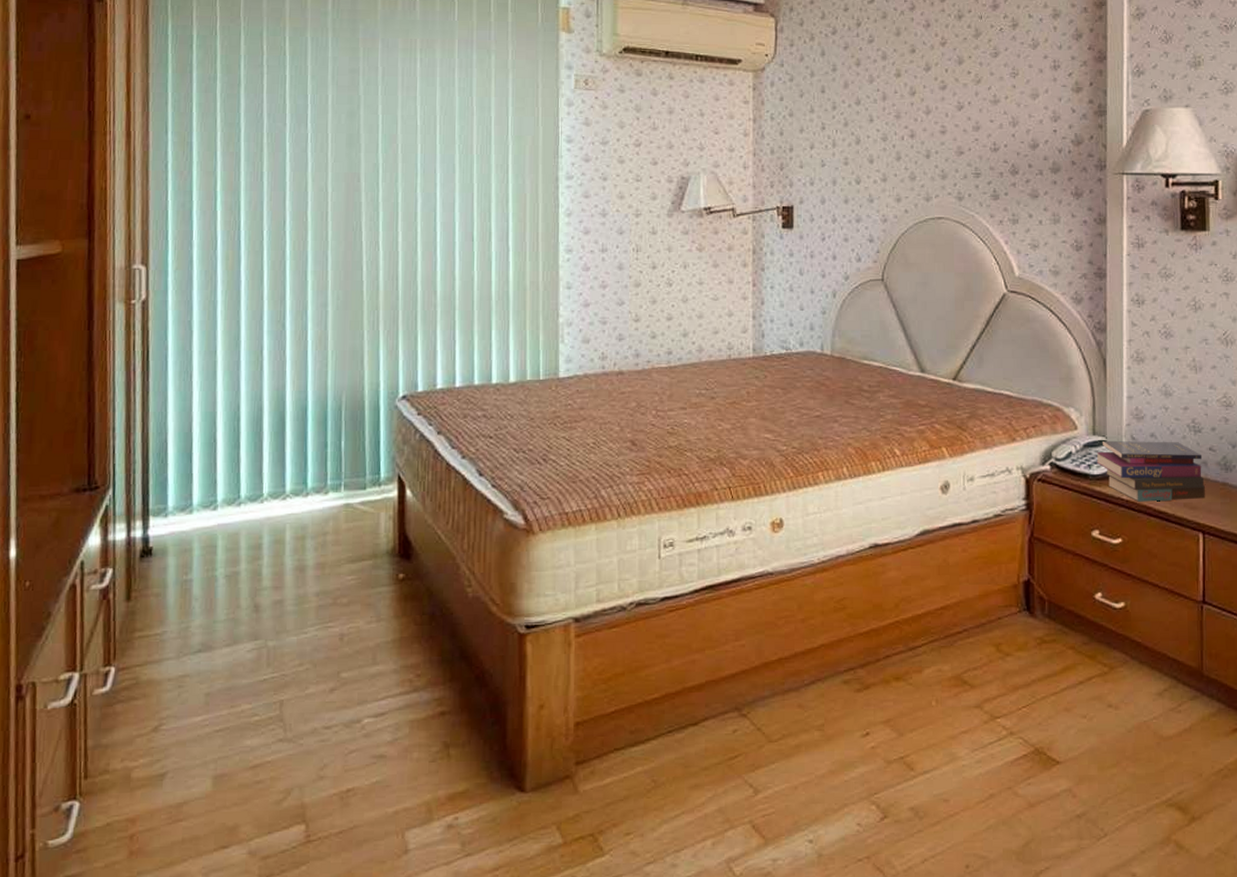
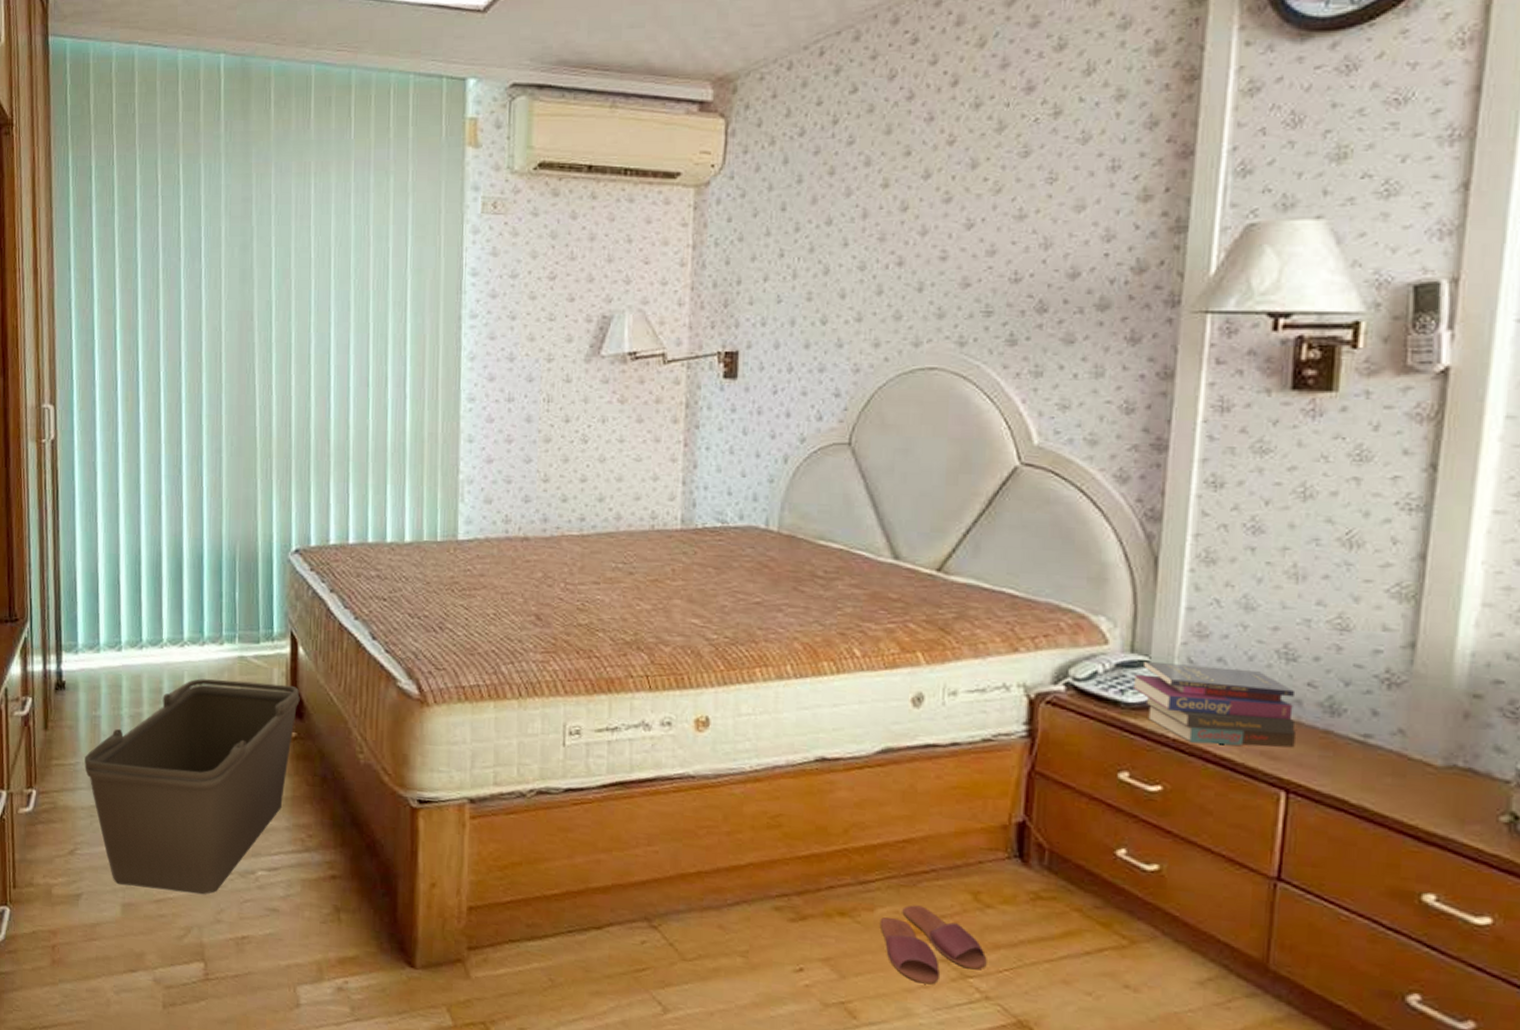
bicycle basket: none [173,528,408,755] -> present [84,678,300,894]
slippers: none [927,662,1009,730] -> present [879,905,987,985]

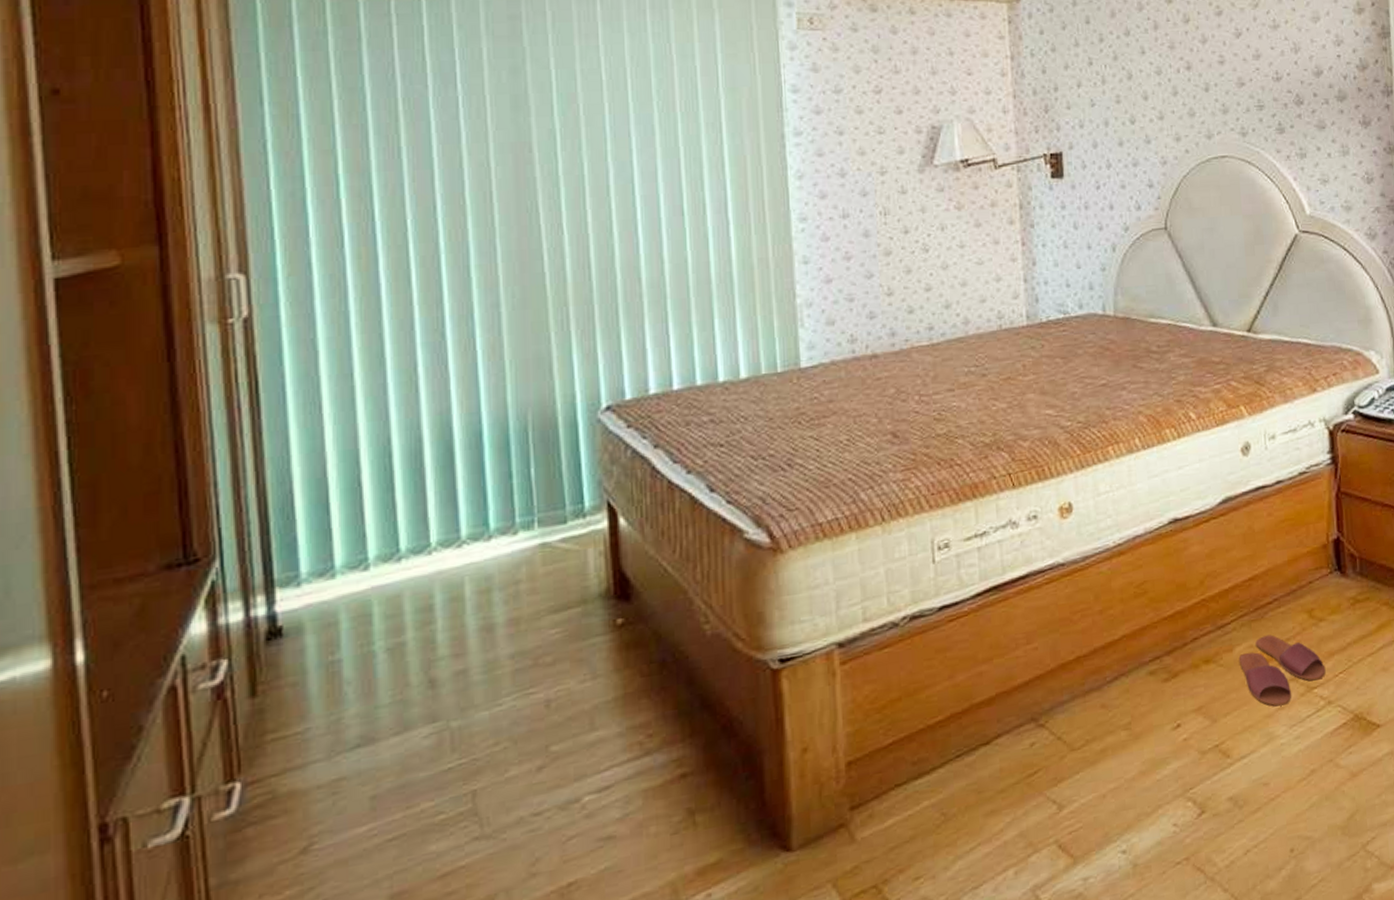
bicycle basket: present [84,678,300,894] -> none [319,564,625,872]

